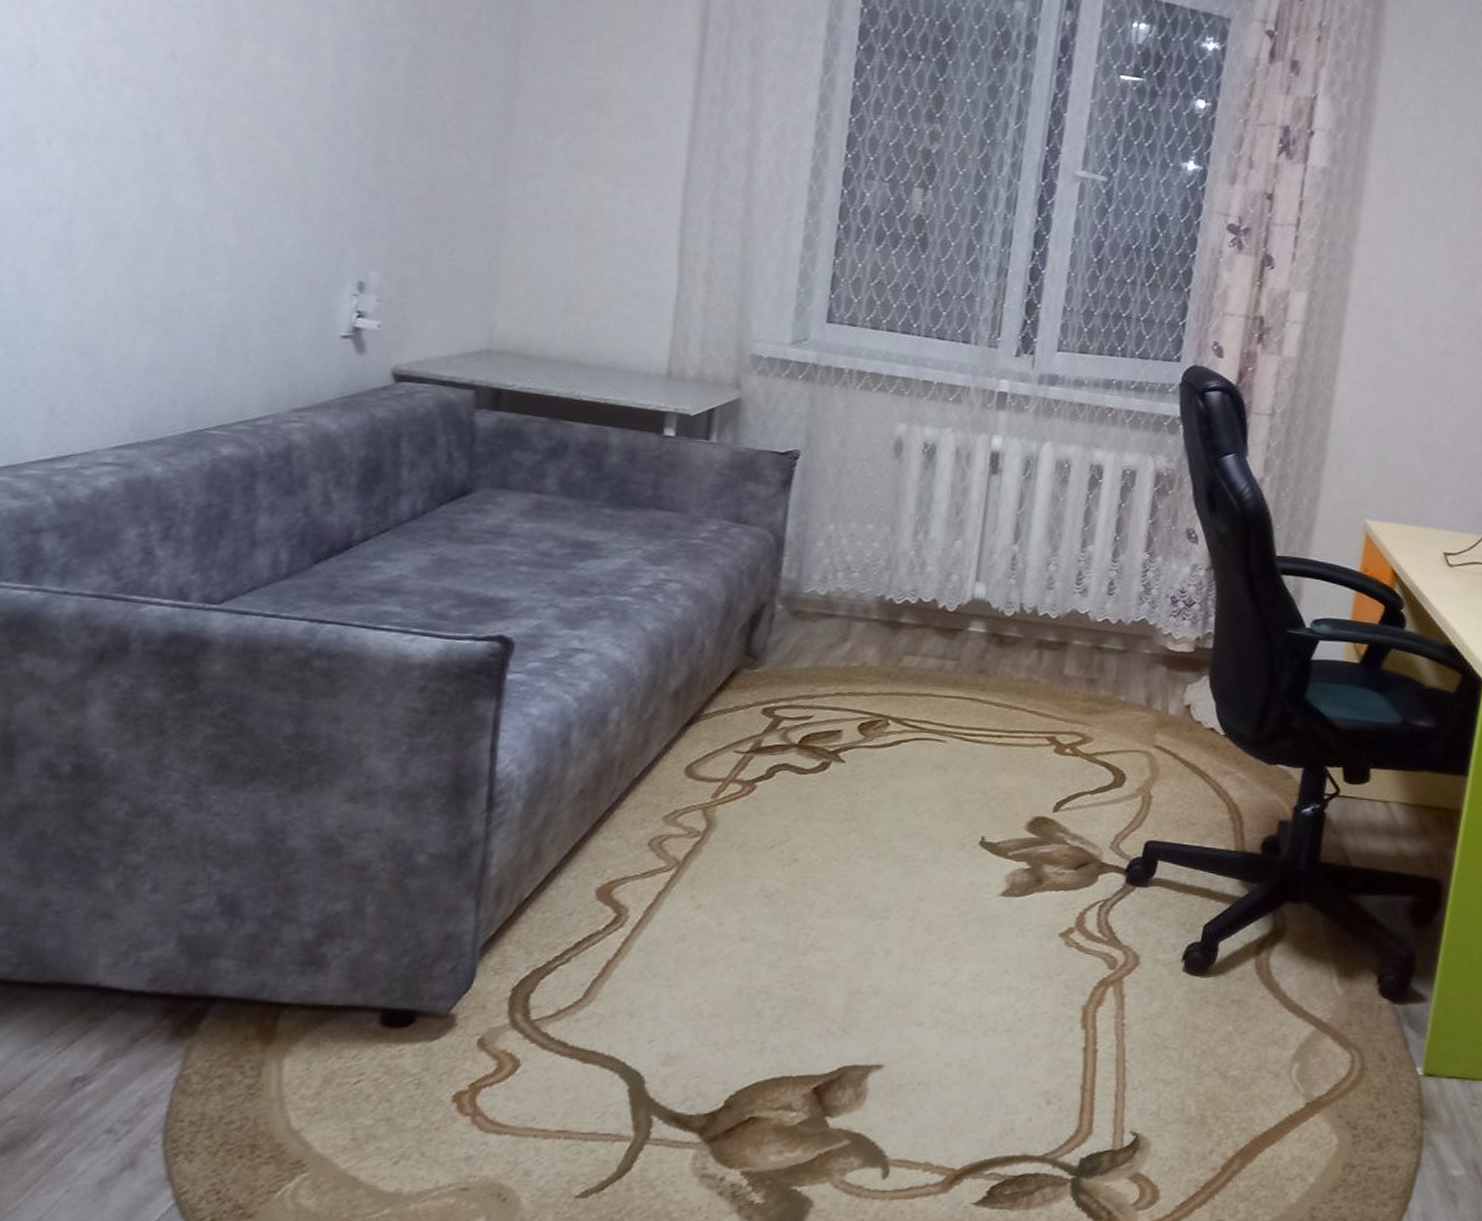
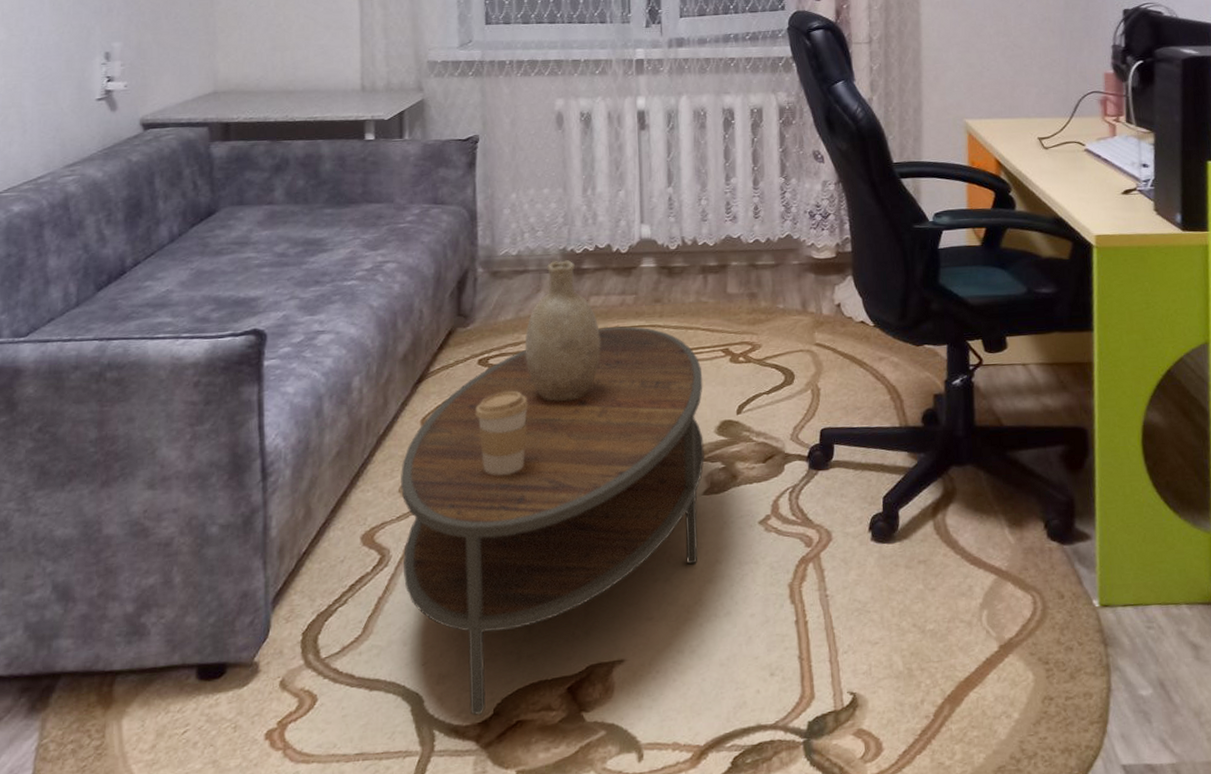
coffee table: none [640,692,1021,1105] -> present [401,326,705,715]
coffee cup: none [750,748,815,843] -> present [475,391,529,475]
decorative vase: none [818,609,910,771] -> present [524,260,601,402]

